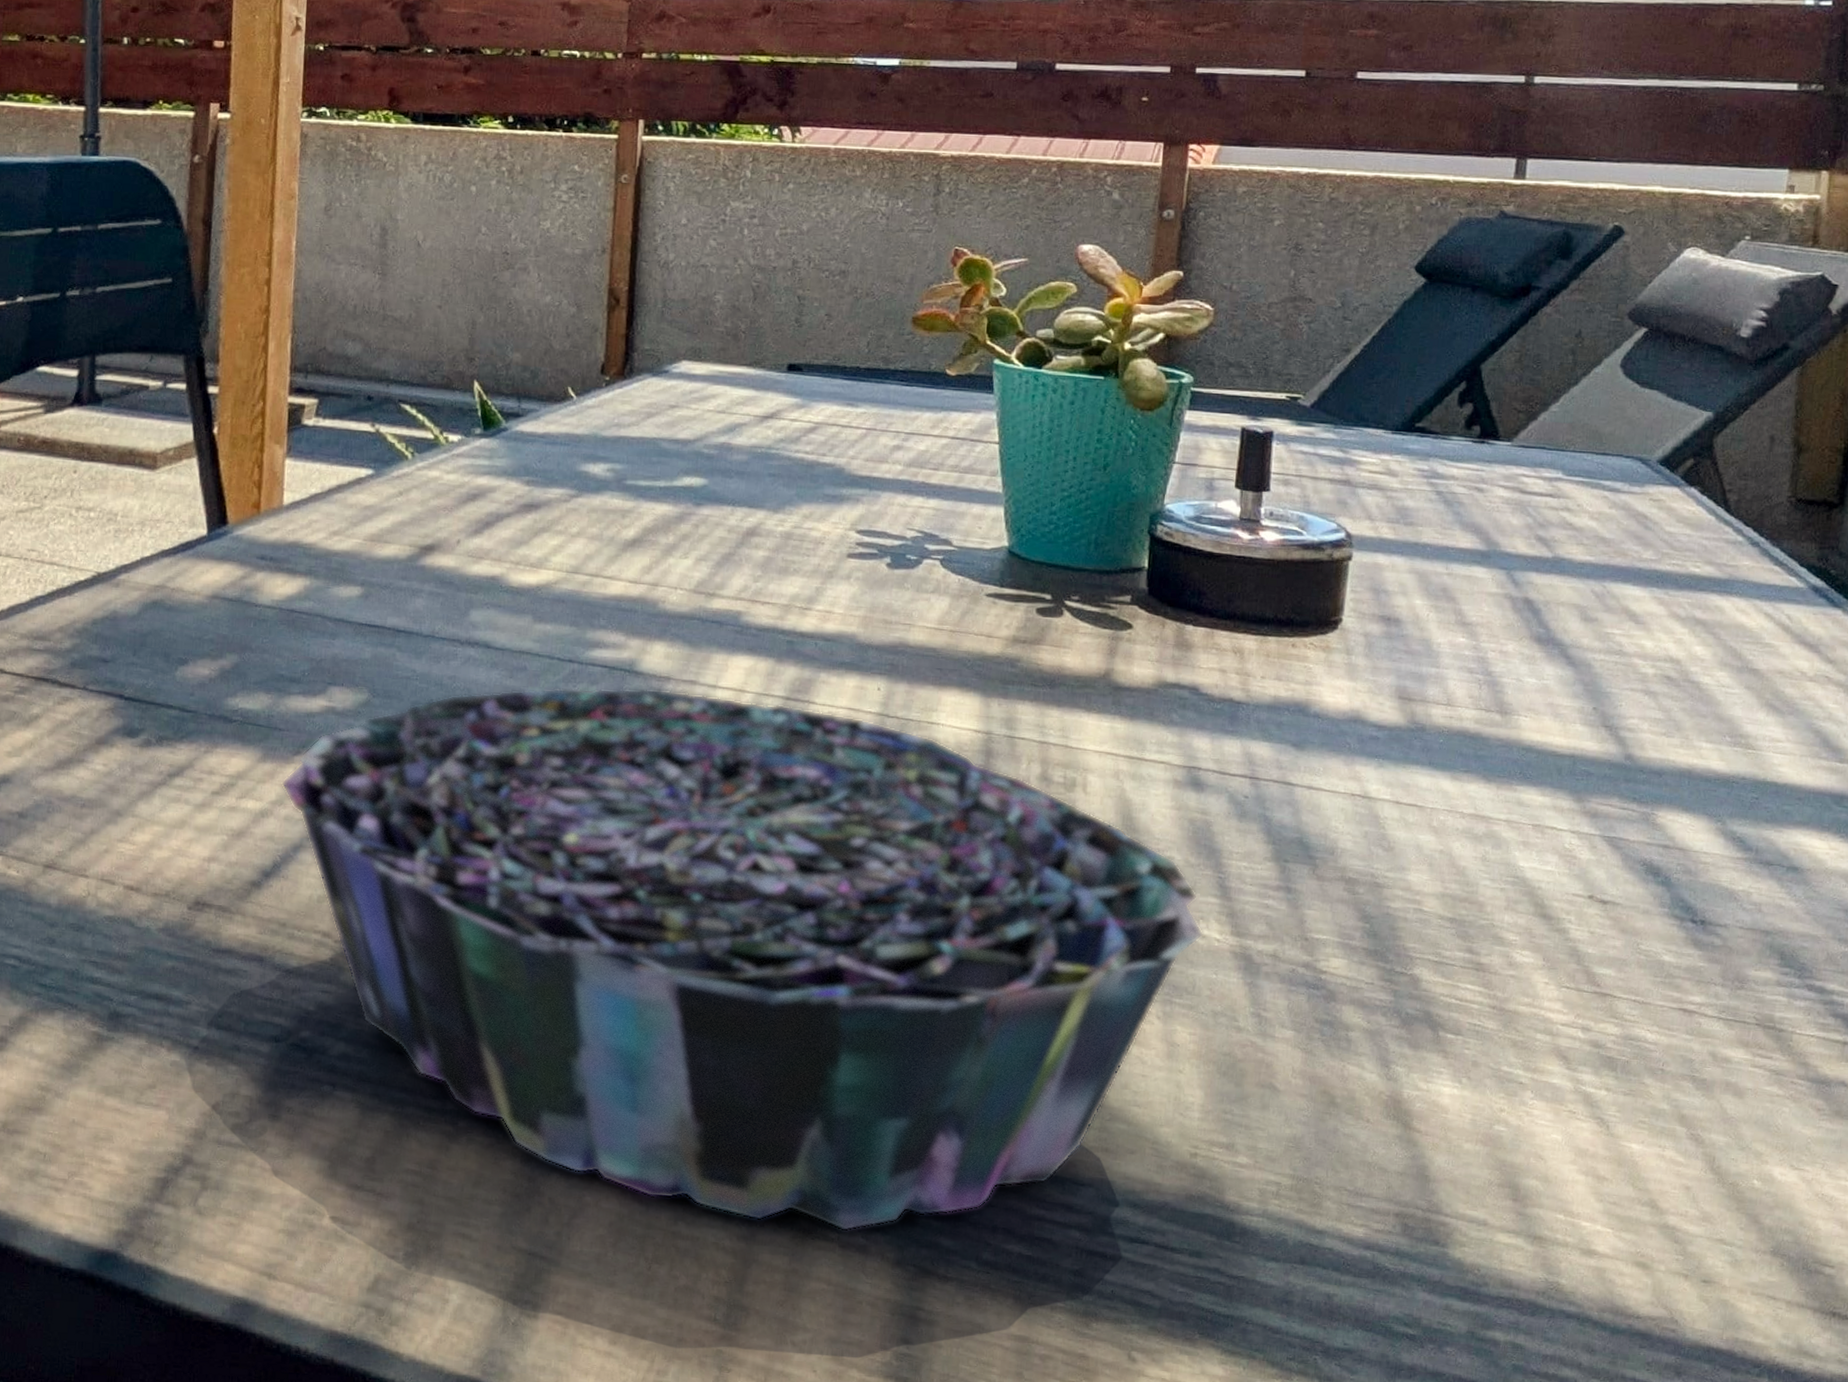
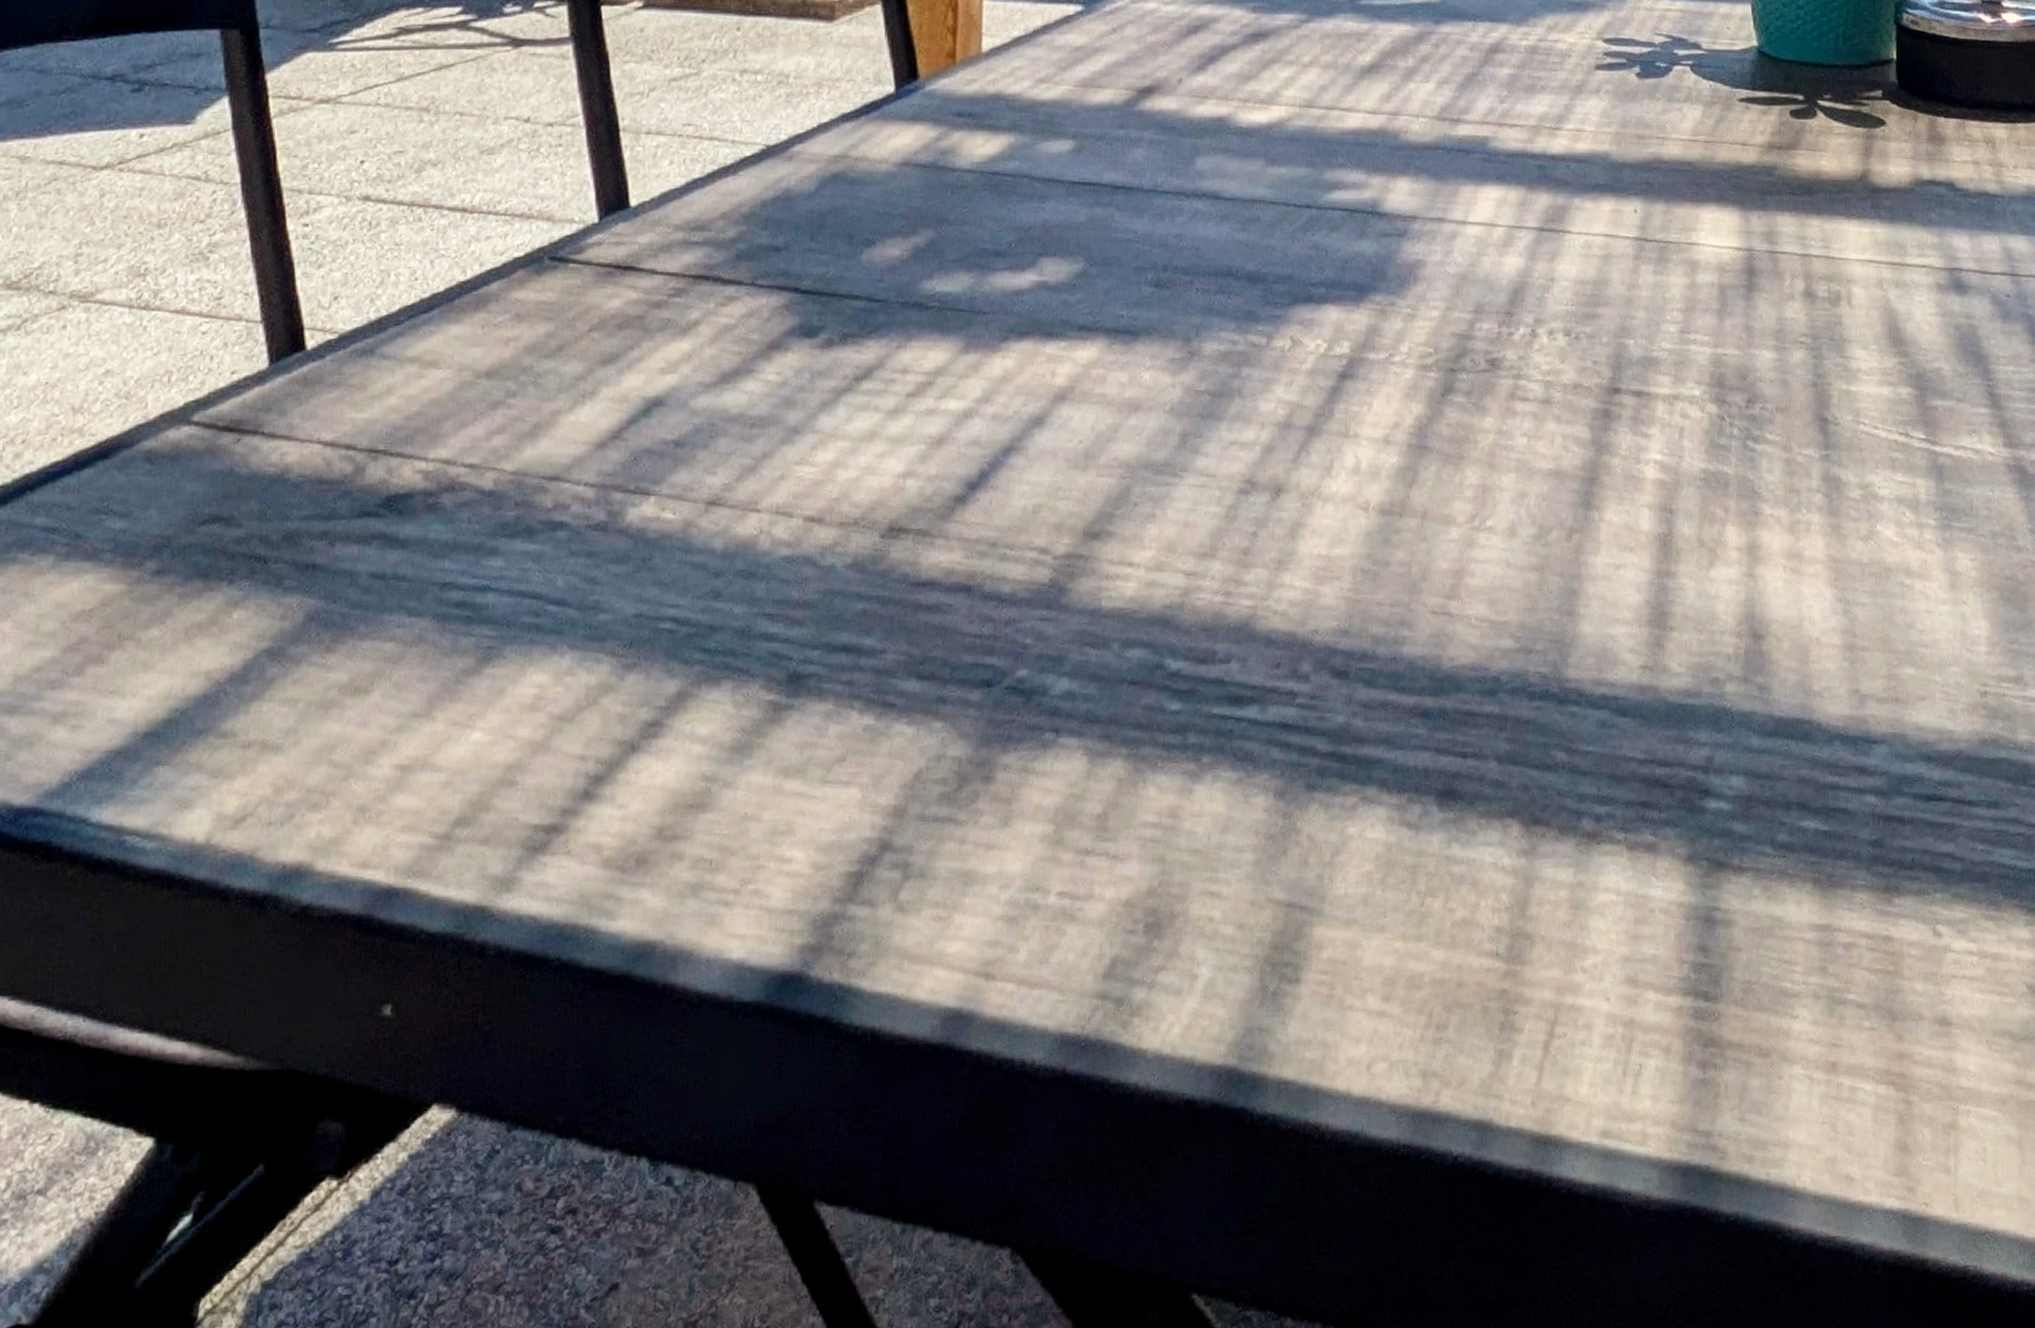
decorative bowl: present [281,688,1204,1232] -> none [987,231,1978,831]

